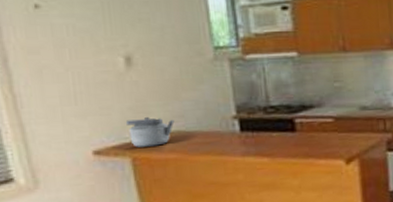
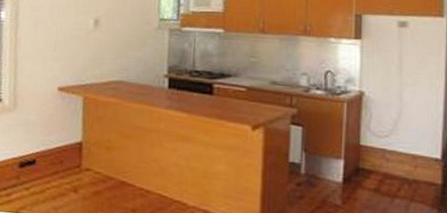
kettle: present [125,116,175,147] -> none [85,66,120,90]

